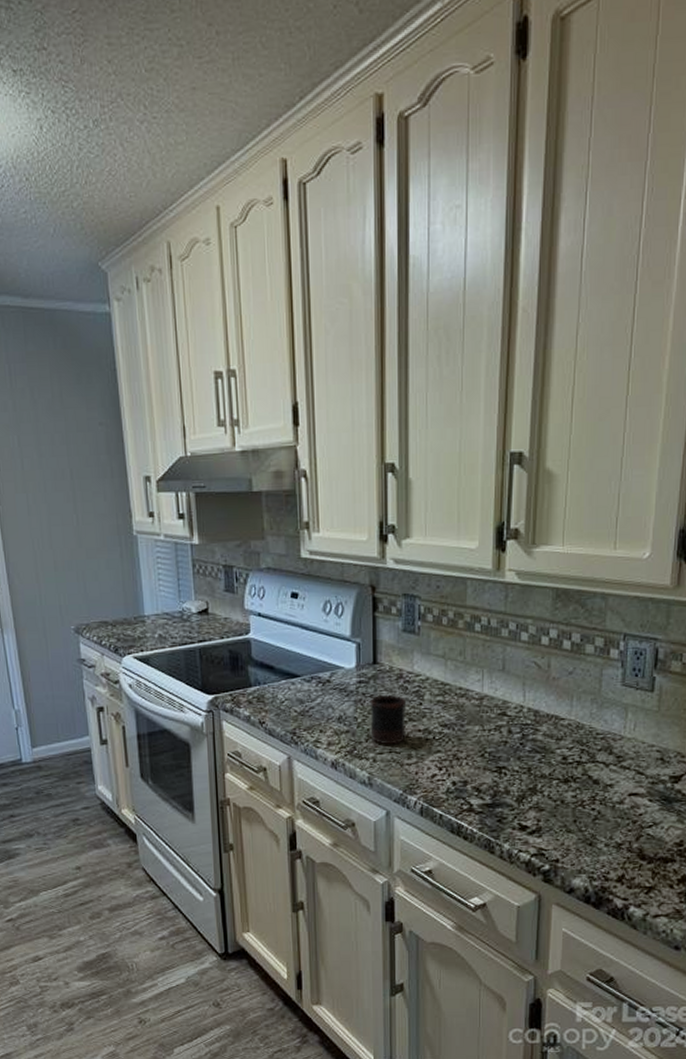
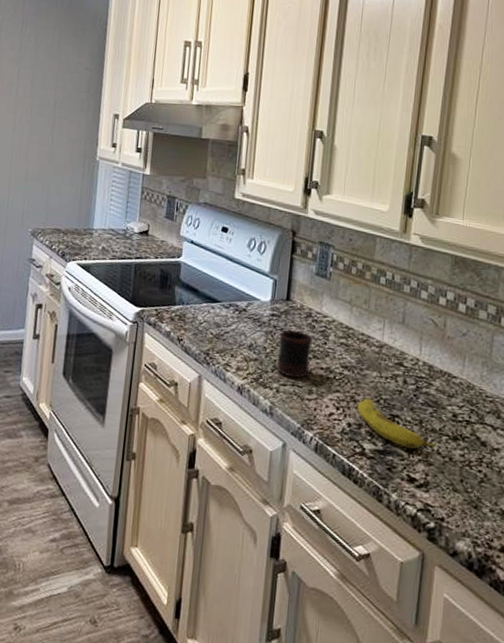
fruit: none [461,754,546,798] -> present [357,398,436,449]

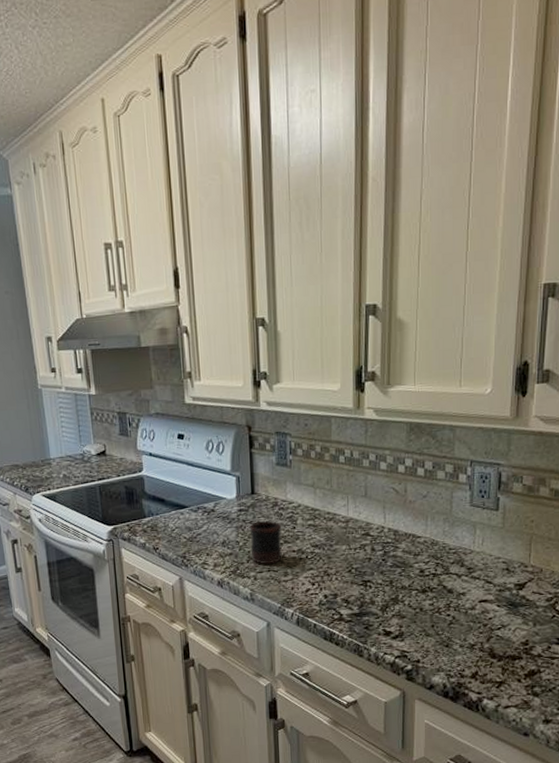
fruit: present [357,398,436,449] -> none [331,570,407,607]

